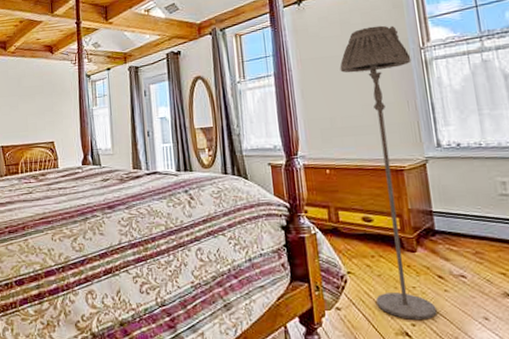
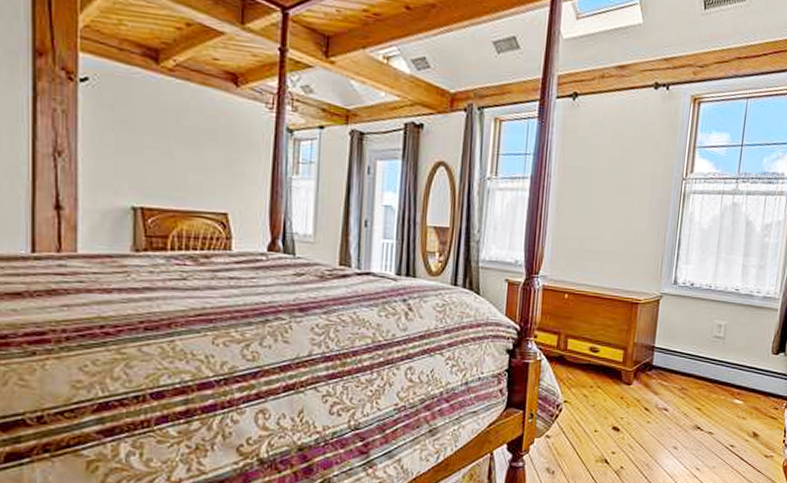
floor lamp: present [340,25,437,321] -> none [585,143,672,449]

